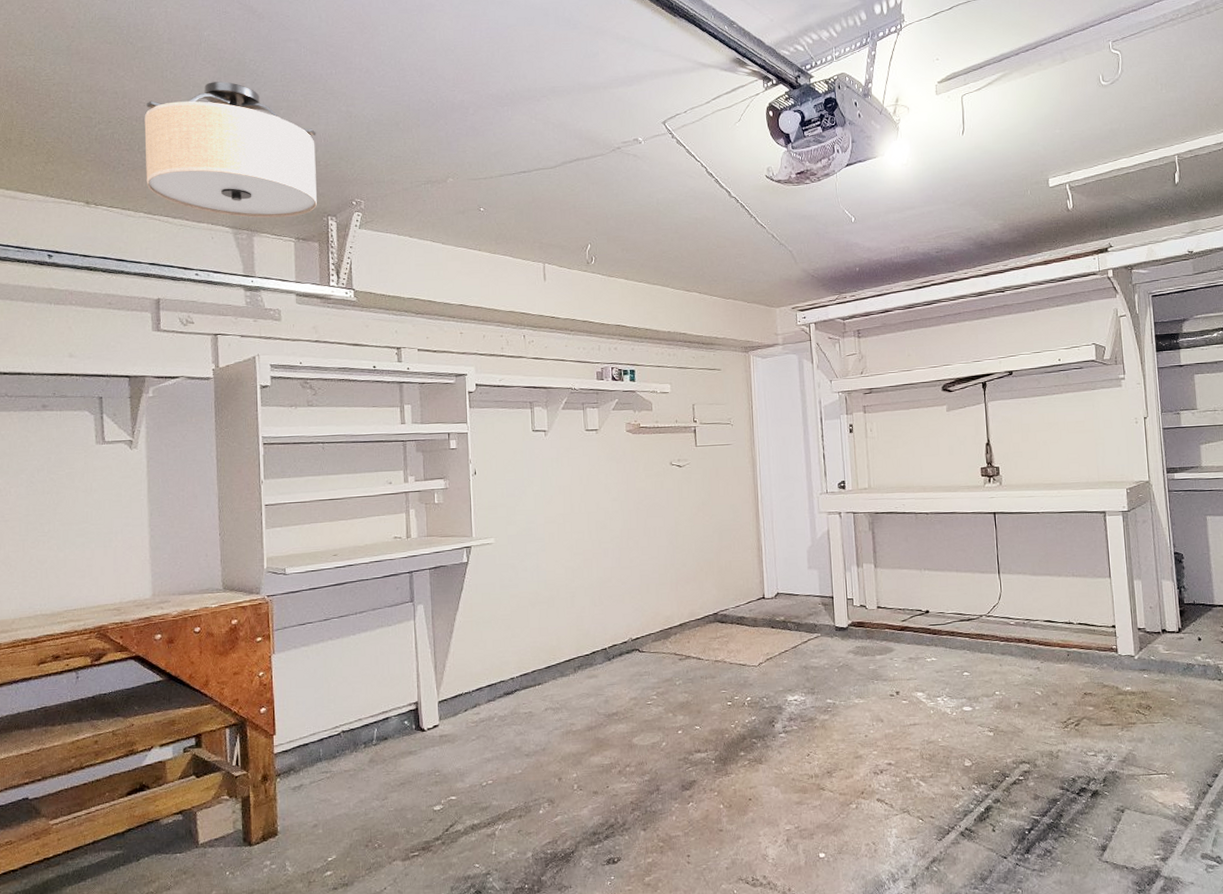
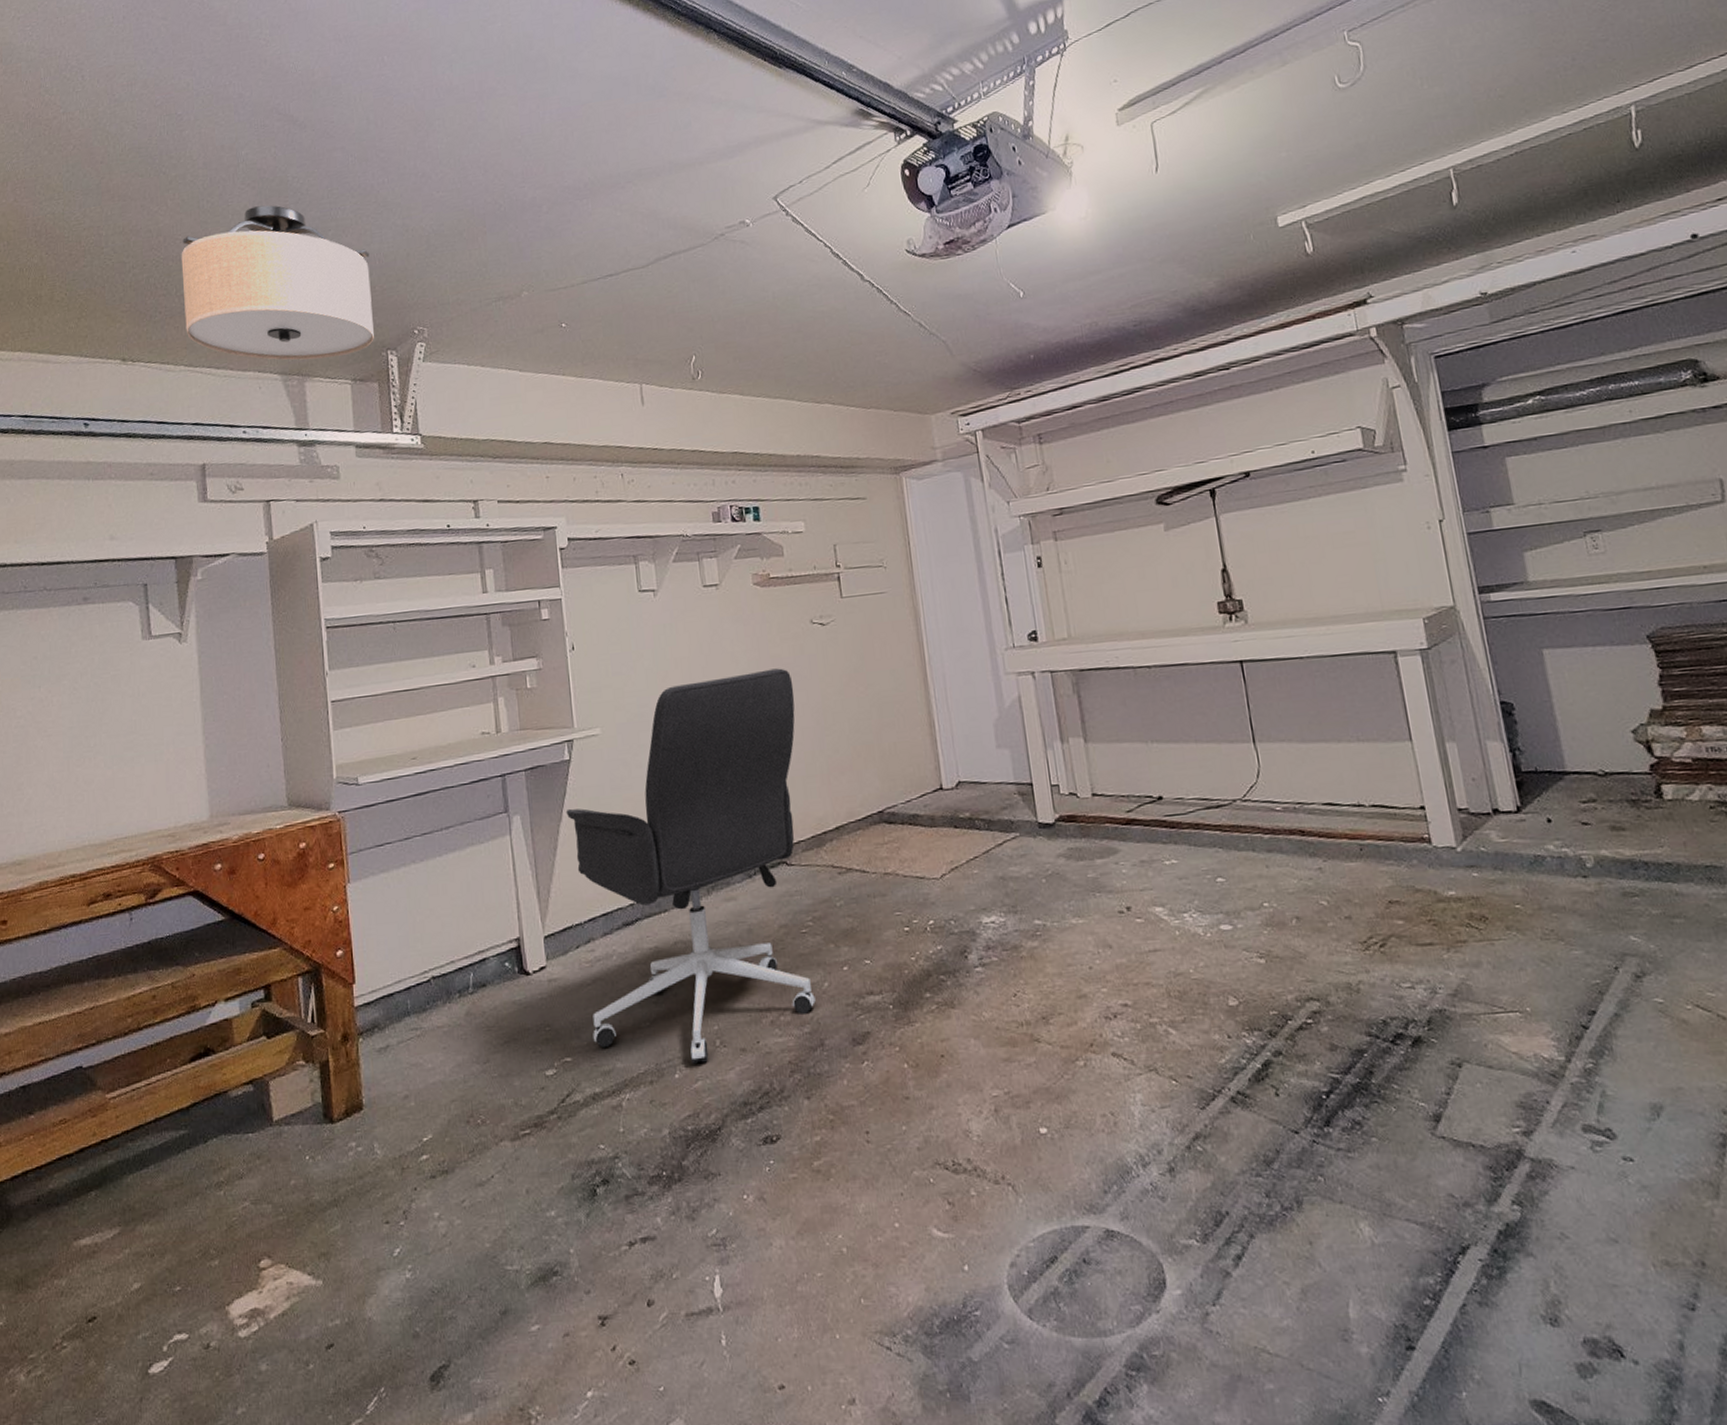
office chair: none [462,498,655,803] -> present [566,668,816,1064]

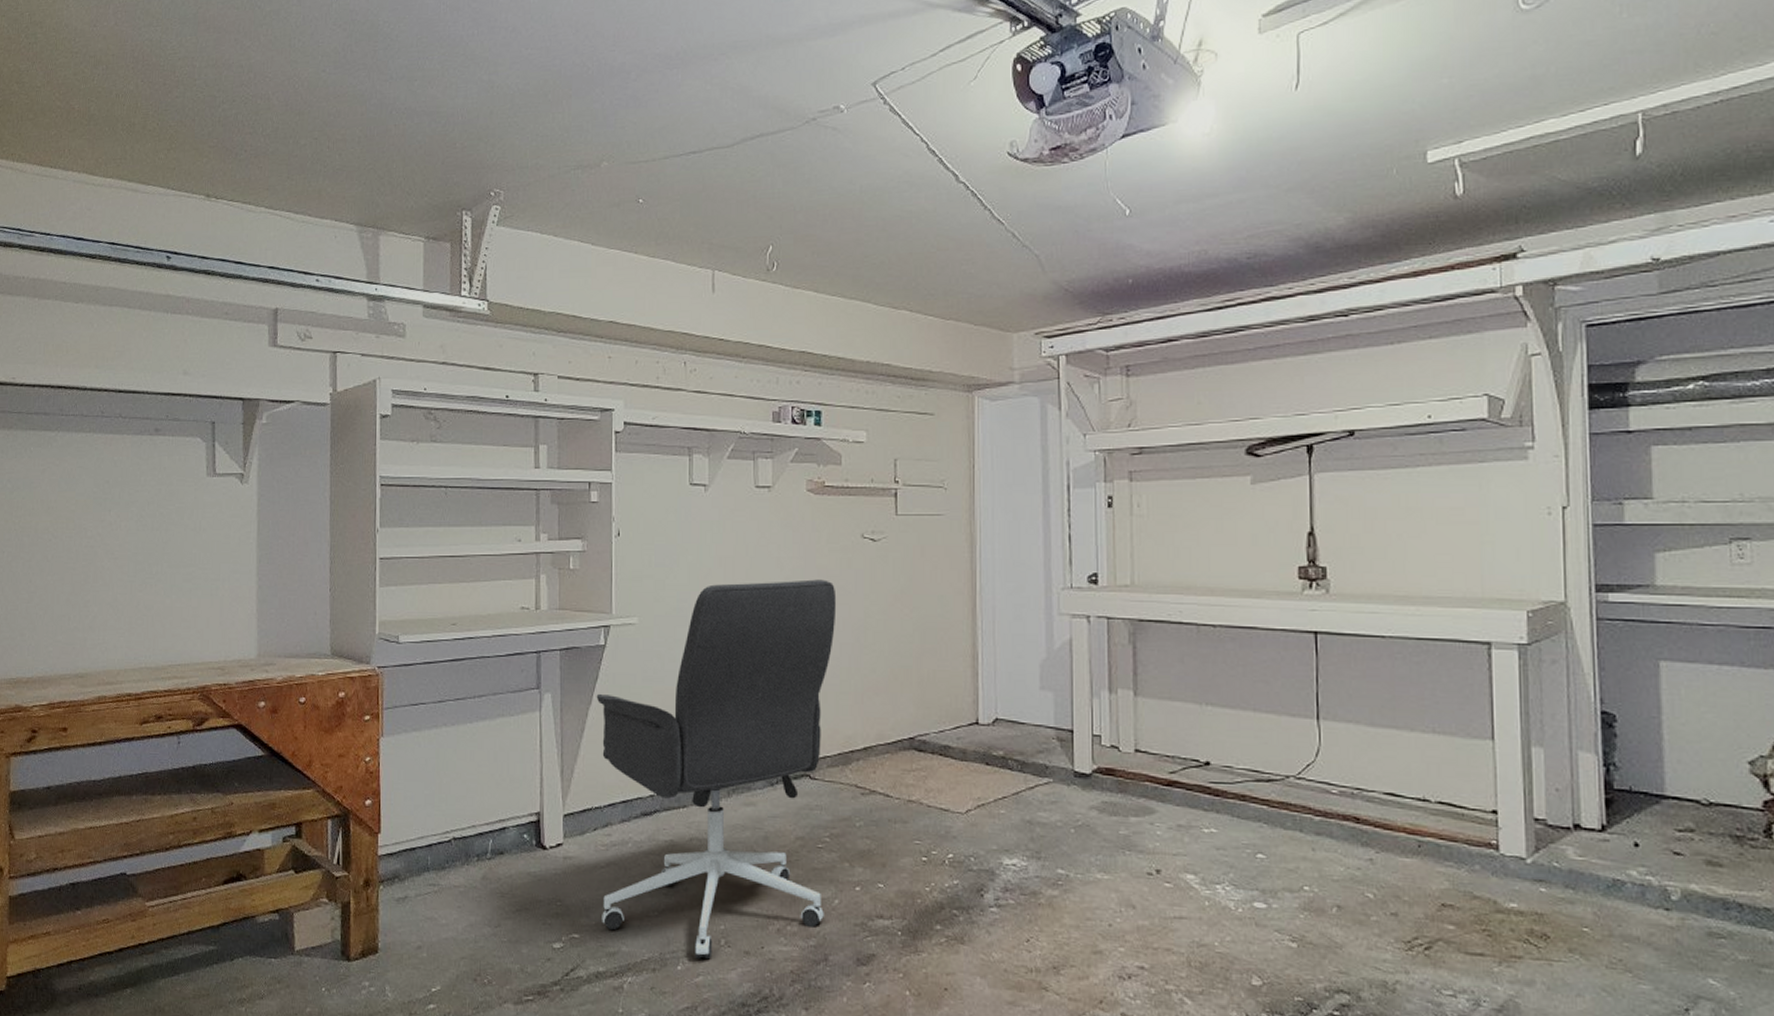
light fixture: present [181,205,374,361] -> none [269,48,453,213]

